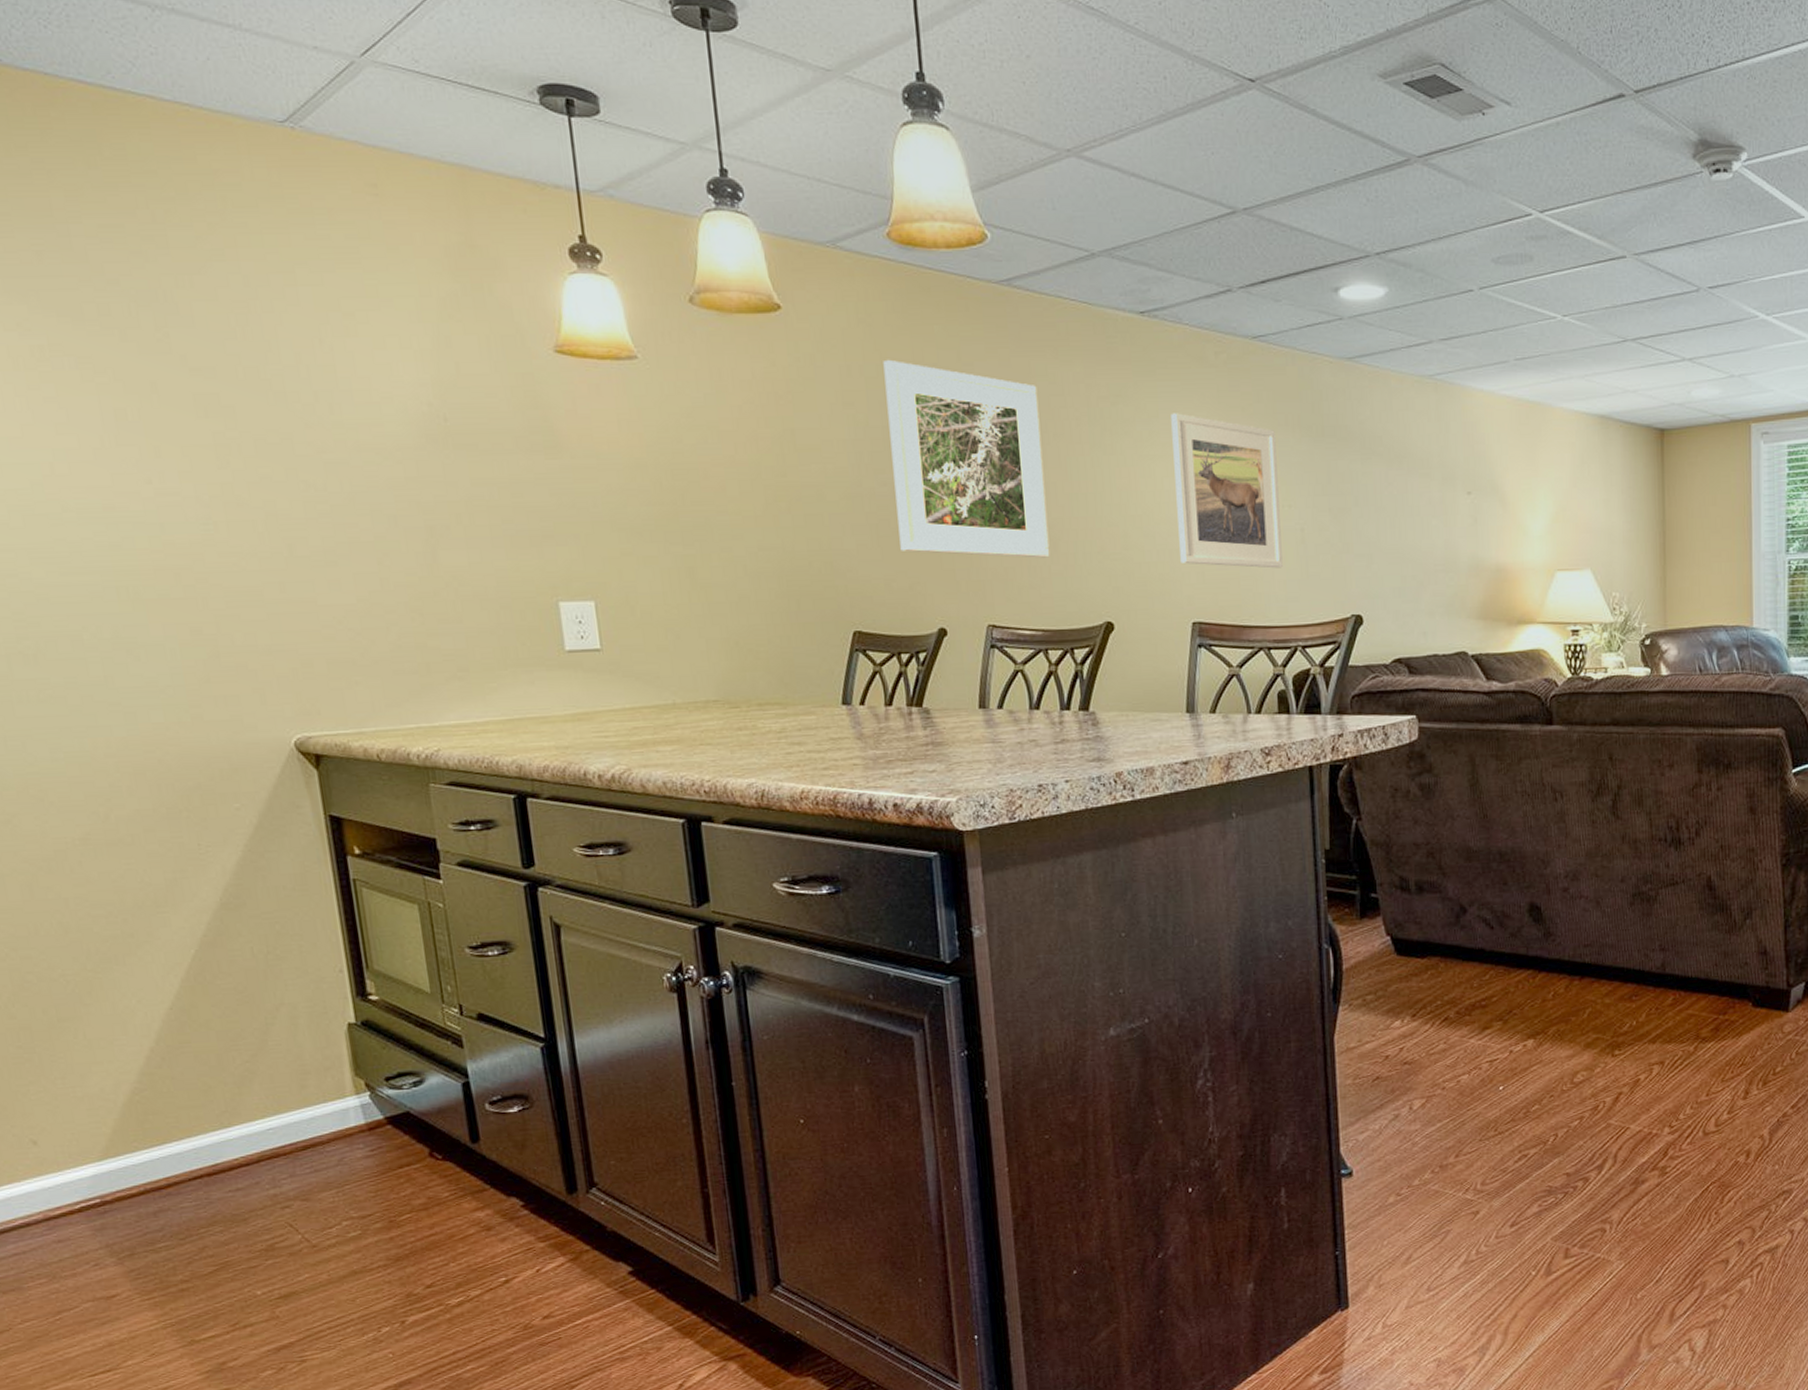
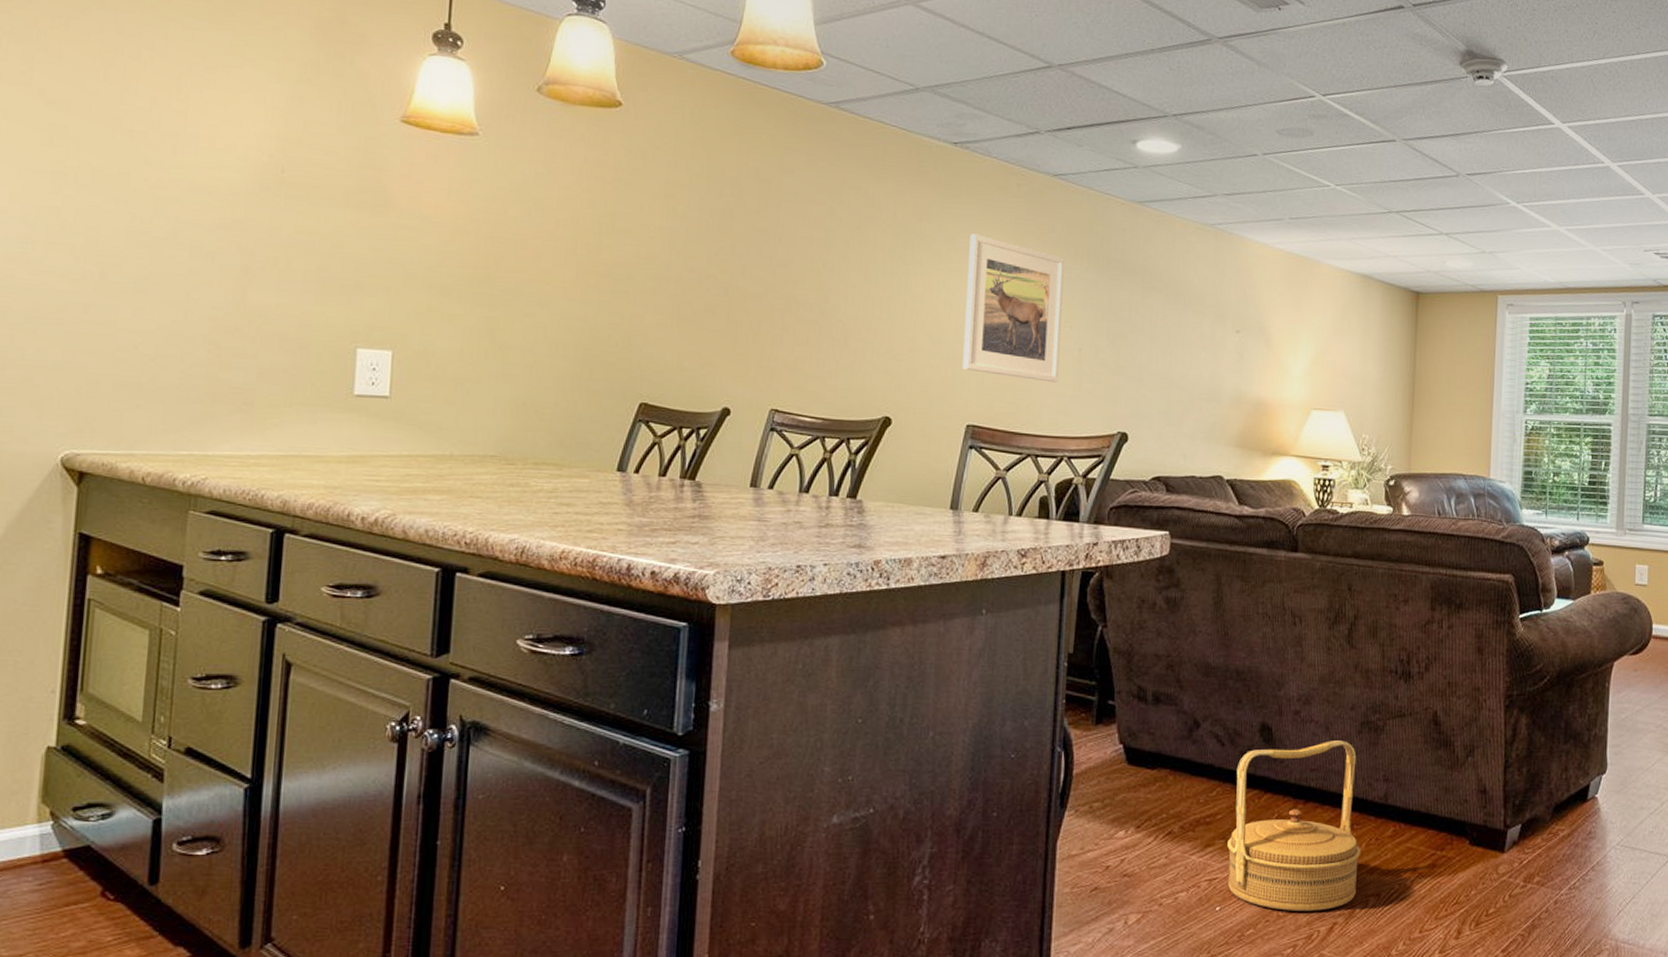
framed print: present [883,359,1050,558] -> none [698,160,849,352]
basket: none [1505,914,1642,1085] -> present [1227,740,1361,911]

